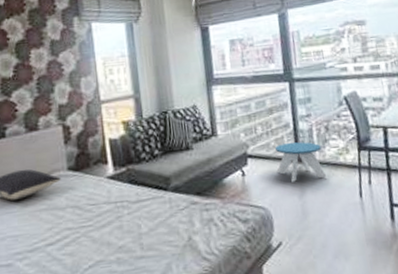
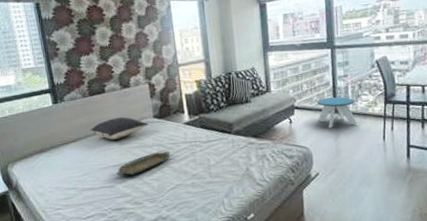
serving tray: none [16,215,89,250] -> present [116,151,170,176]

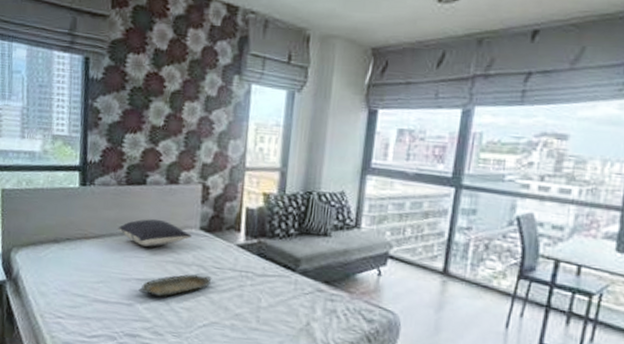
side table: present [316,97,358,128] -> none [417,252,475,299]

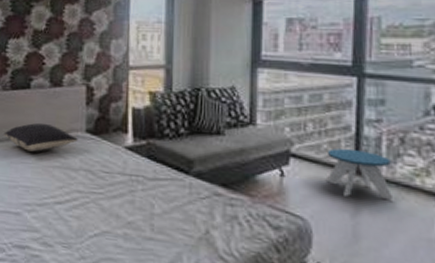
serving tray: present [139,274,212,297] -> none [26,179,101,205]
side table: none [417,252,475,299] -> present [325,148,394,201]

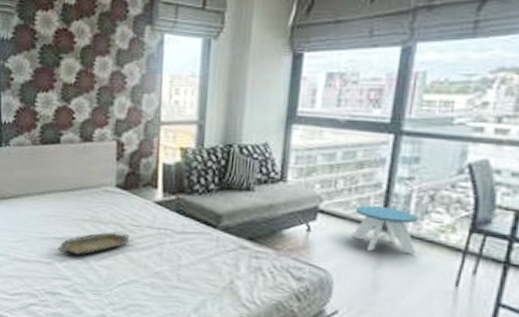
pillow: present [4,123,78,152] -> none [34,178,108,206]
serving tray: none [26,179,101,205] -> present [57,232,130,256]

